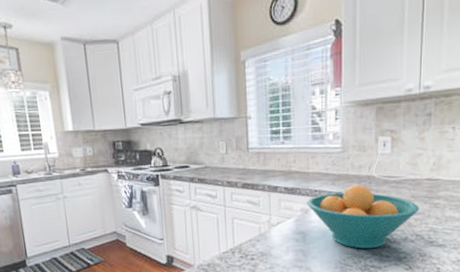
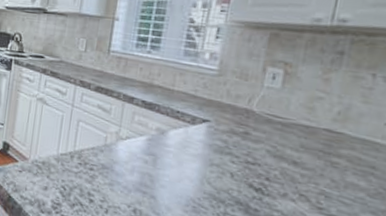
fruit bowl: present [306,185,419,249] -> none [164,115,310,197]

